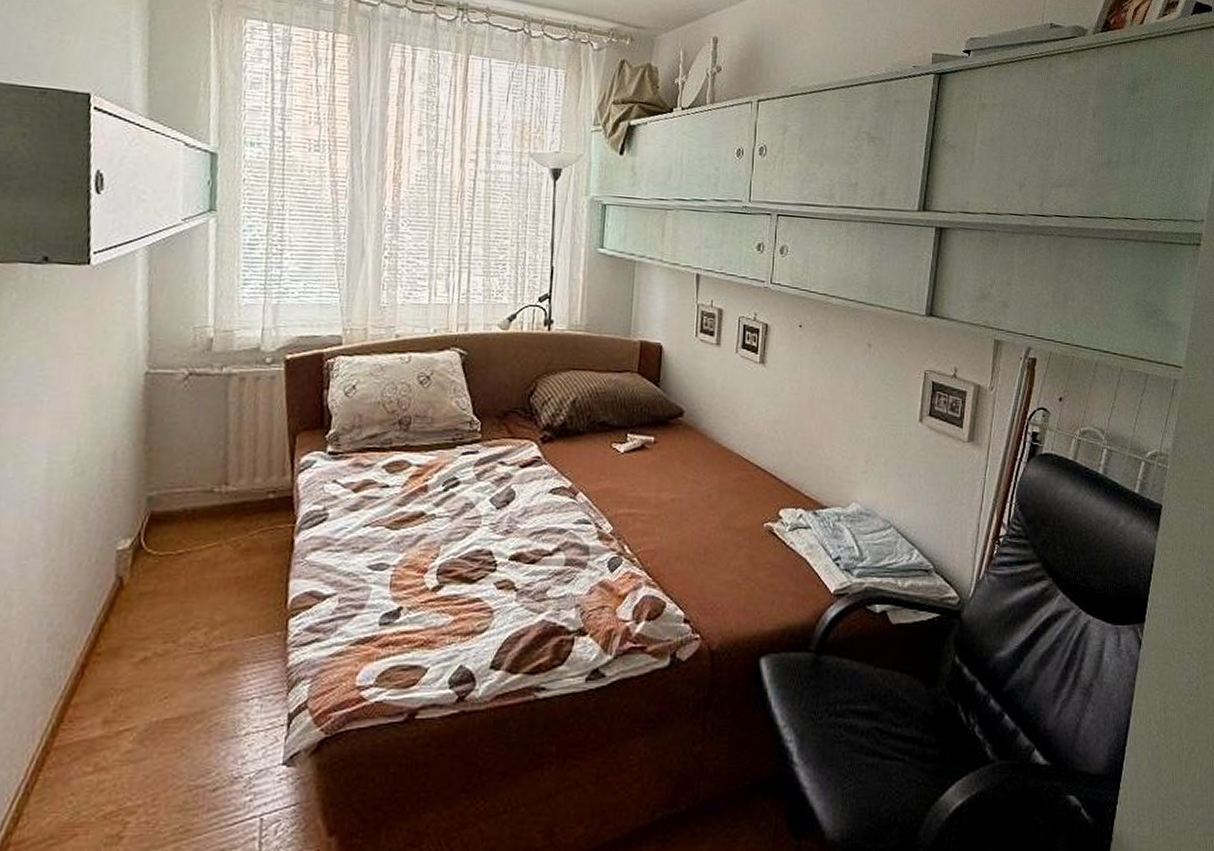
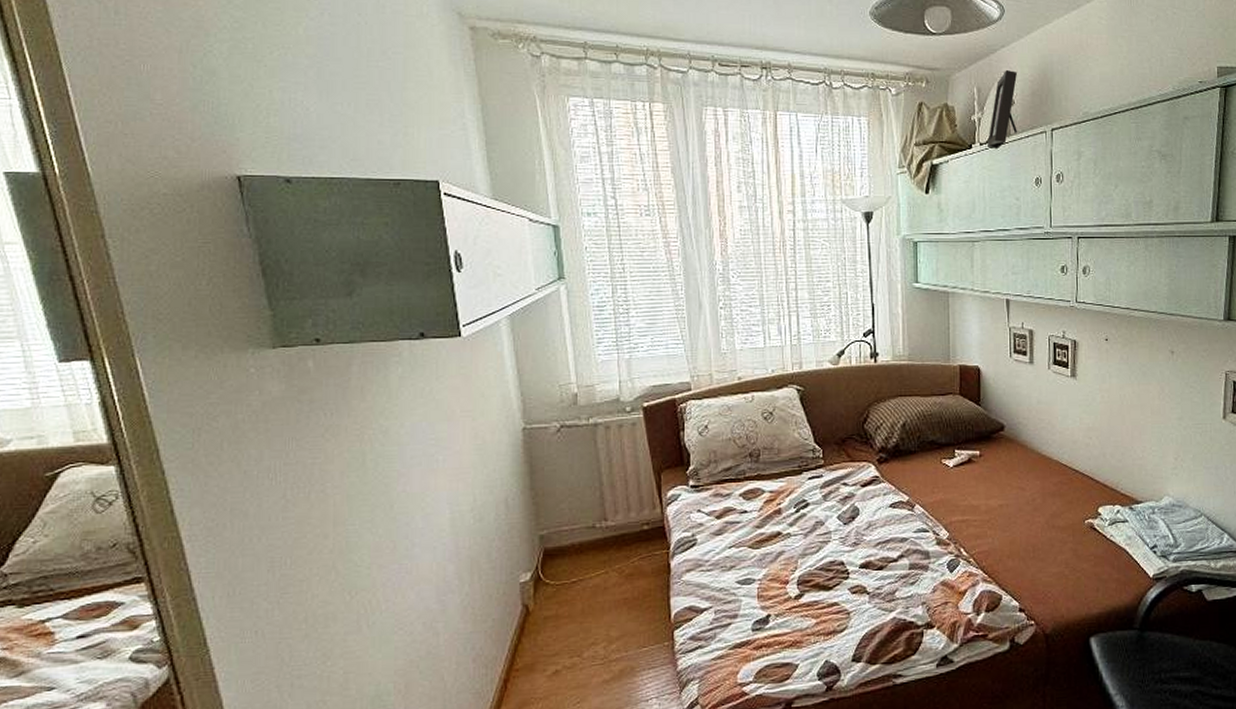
picture frame: none [689,36,726,116] -> present [987,70,1017,150]

